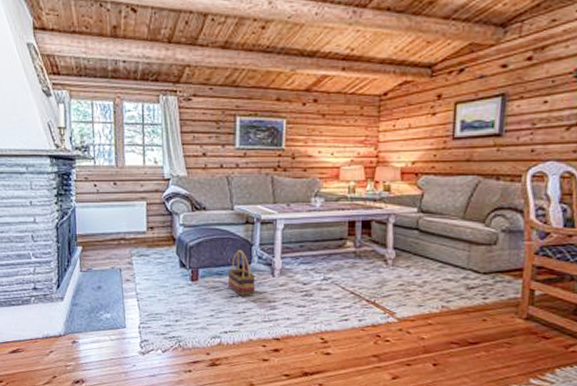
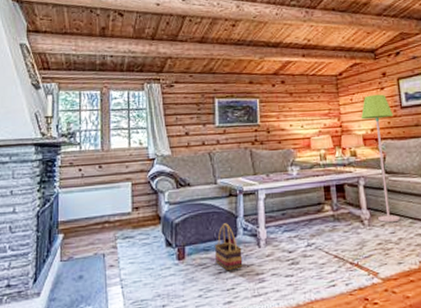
floor lamp: none [402,121,442,265] -> present [360,94,400,223]

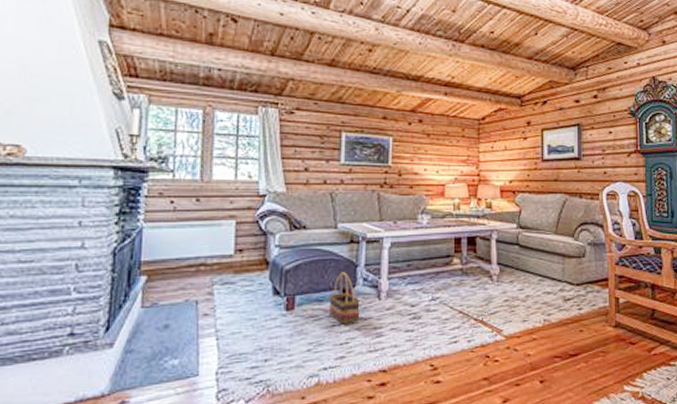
floor lamp: present [360,94,400,223] -> none [500,144,534,280]

